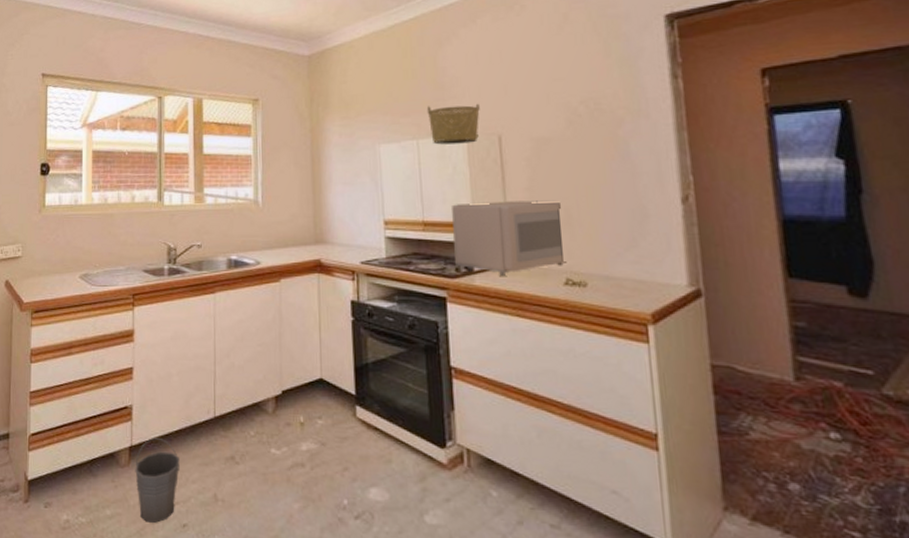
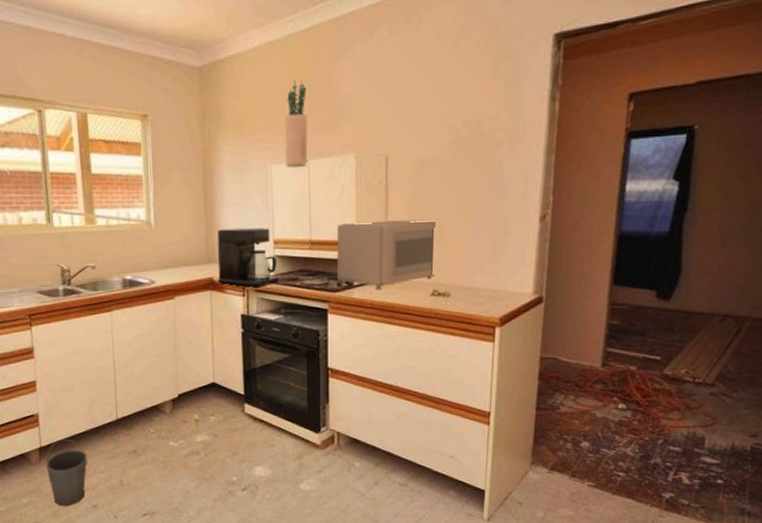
coffee maker: none [325,207,390,271] -> present [217,227,278,287]
vase: none [391,65,417,148] -> present [285,80,308,168]
basket: present [426,103,480,145] -> none [319,123,370,166]

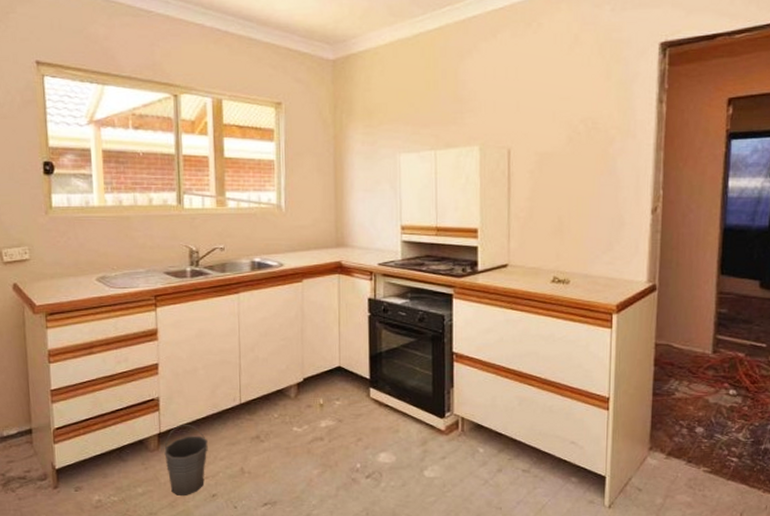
coffee maker: present [217,227,278,287] -> none [346,213,405,271]
vase: present [285,80,308,168] -> none [413,76,435,158]
microwave: present [337,220,437,290] -> none [462,209,556,276]

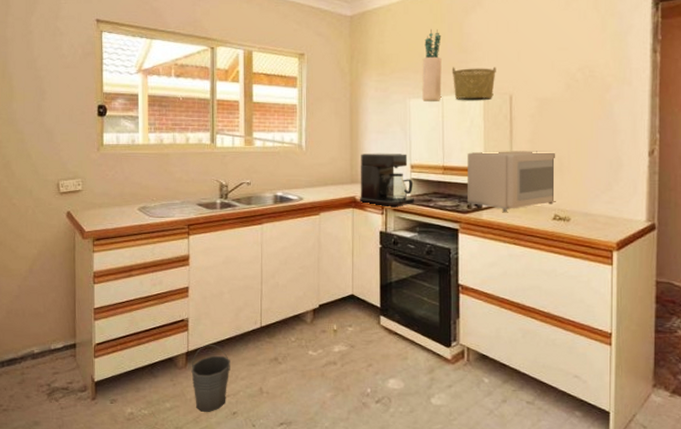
coffee maker: none [346,213,405,271] -> present [360,152,414,206]
vase: none [413,76,435,158] -> present [422,29,442,103]
basket: none [445,117,494,156] -> present [452,66,496,101]
microwave: none [462,209,556,276] -> present [468,151,556,213]

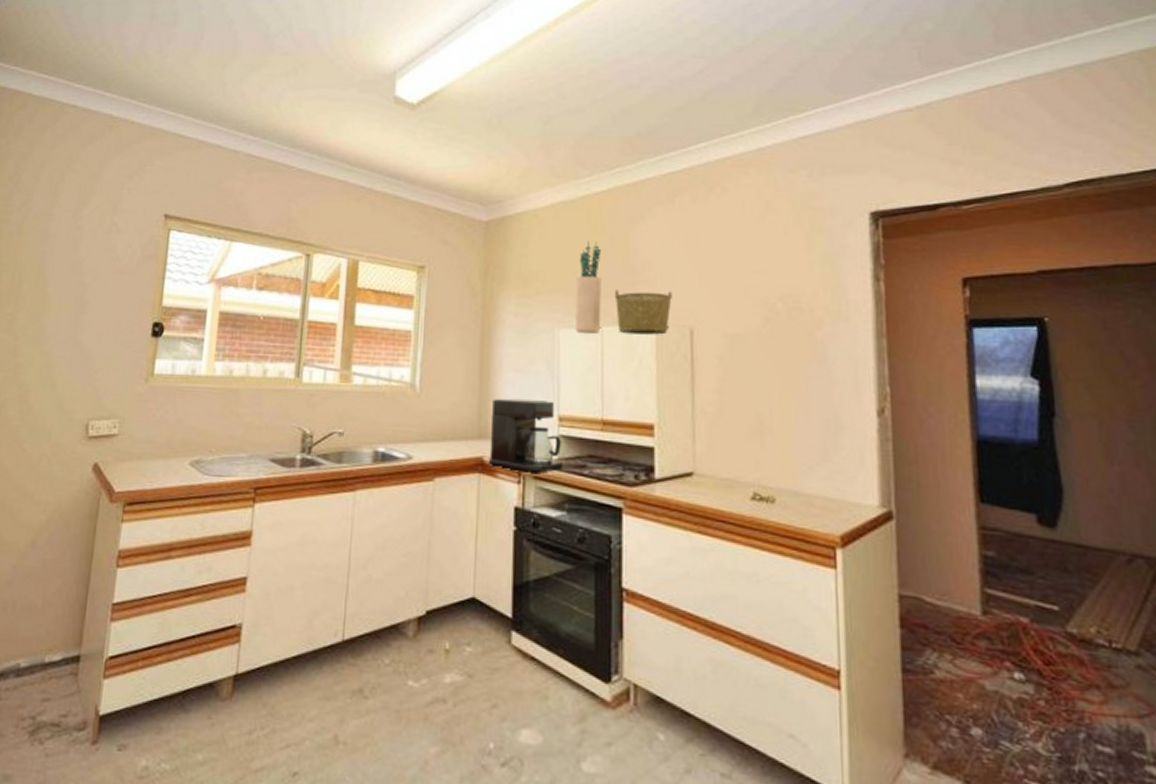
bucket: present [191,345,230,412] -> none [238,665,296,771]
microwave: present [468,151,556,213] -> none [635,402,755,488]

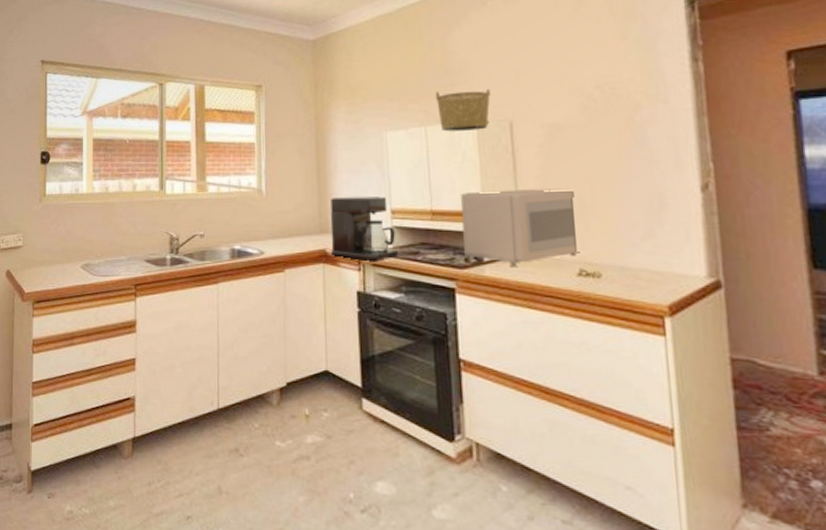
vase: present [575,242,602,335] -> none [399,49,425,135]
microwave: none [635,402,755,488] -> present [461,189,580,268]

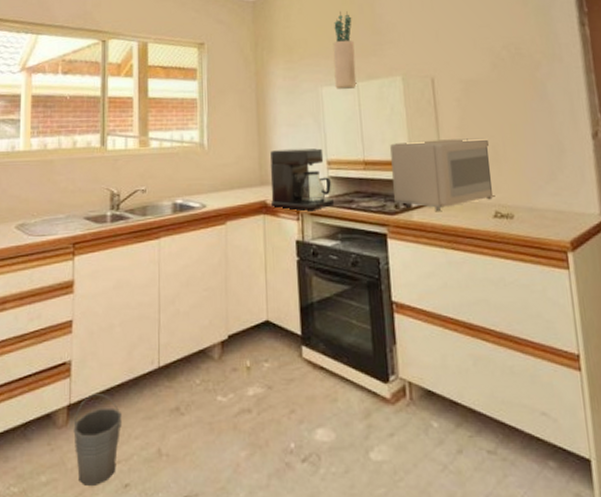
bucket: none [138,429,183,515] -> present [73,394,122,486]
vase: none [399,49,425,135] -> present [333,11,357,90]
basket: present [435,88,490,132] -> none [365,48,414,87]

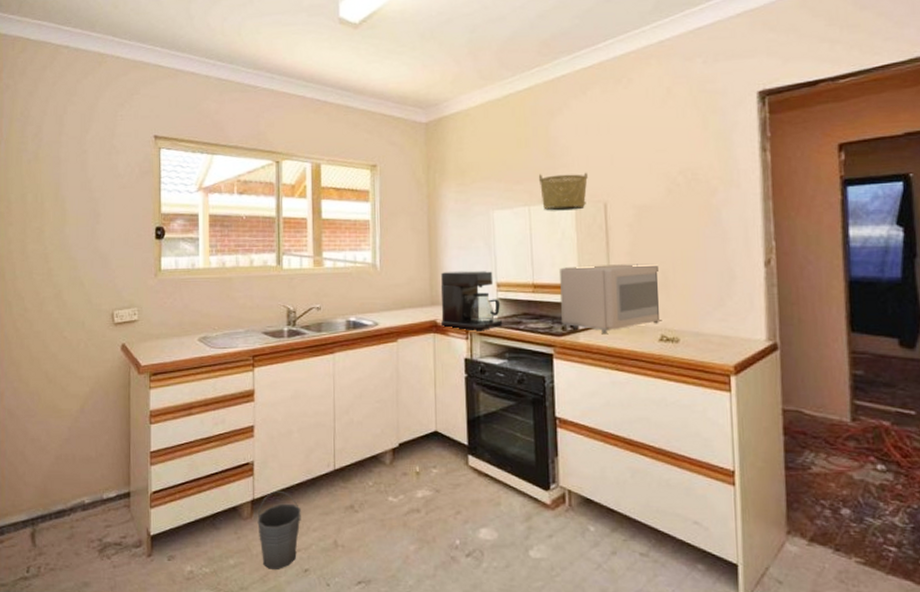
vase: present [333,11,357,90] -> none [505,134,529,214]
basket: none [365,48,414,87] -> present [538,172,588,211]

